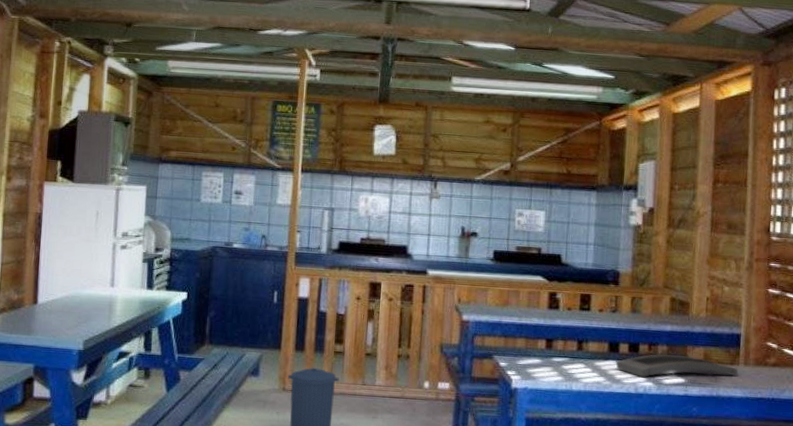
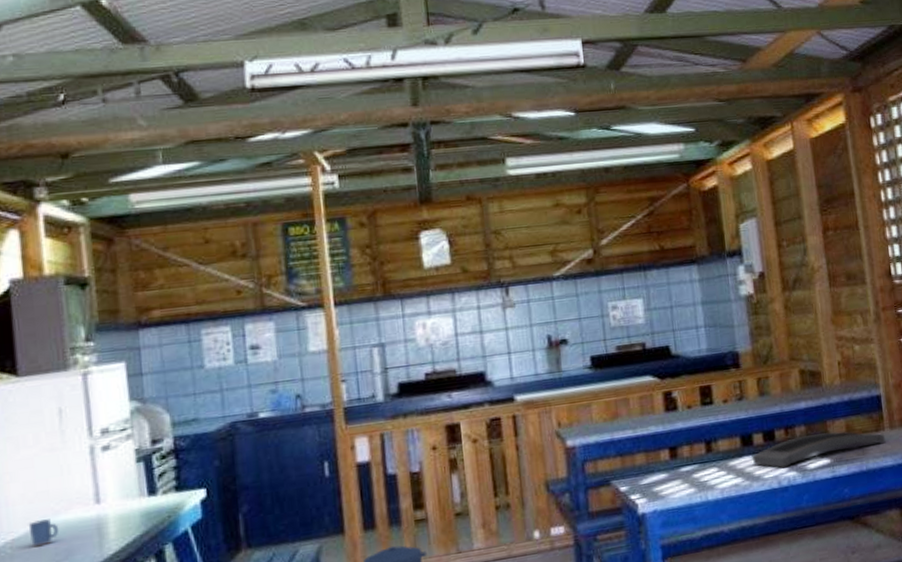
mug: none [64,290,84,309] -> present [28,519,59,547]

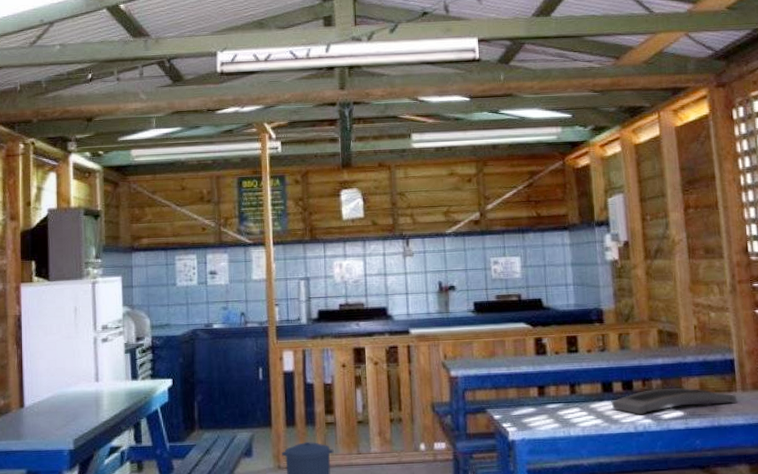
mug: present [28,519,59,547] -> none [50,389,70,409]

